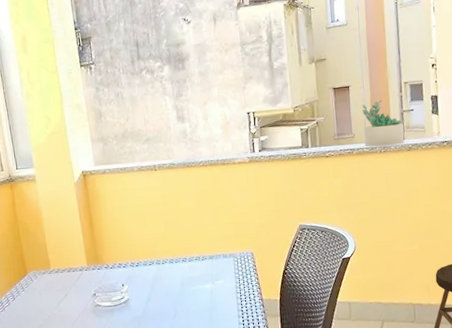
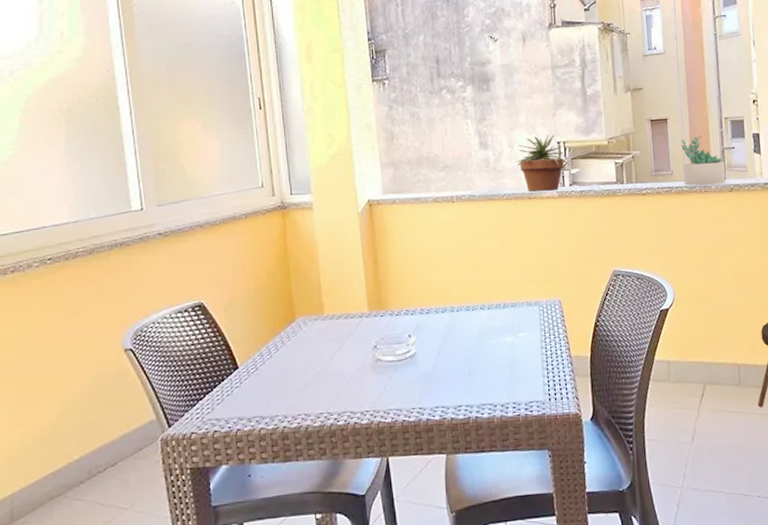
potted plant: none [211,106,259,159] -> present [516,134,570,193]

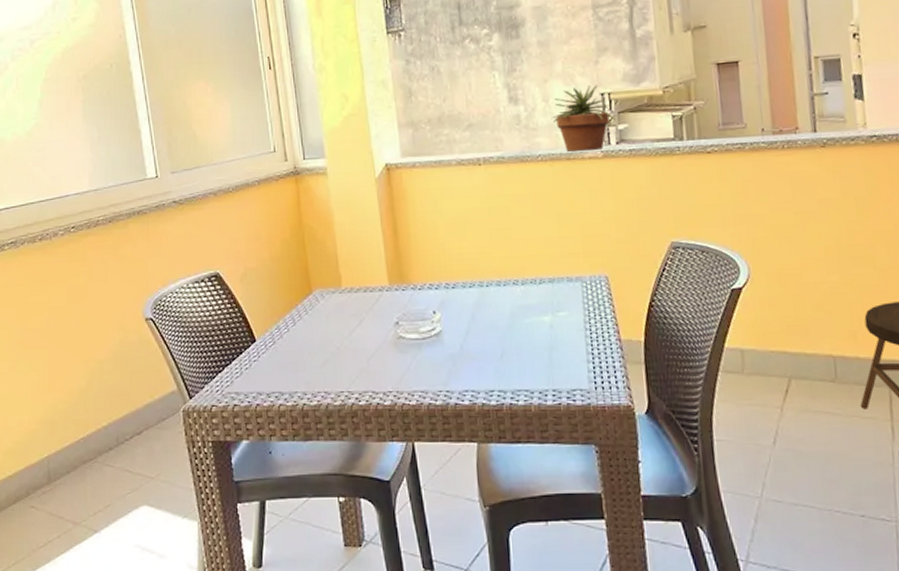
succulent plant: present [681,135,727,186] -> none [756,79,818,141]

